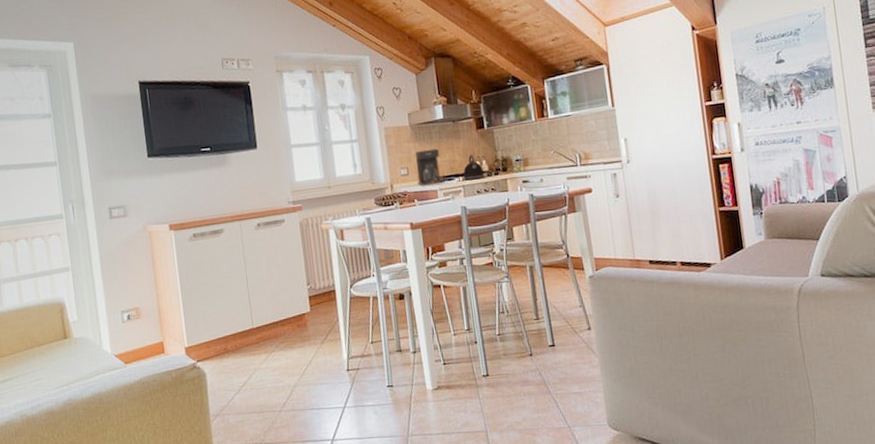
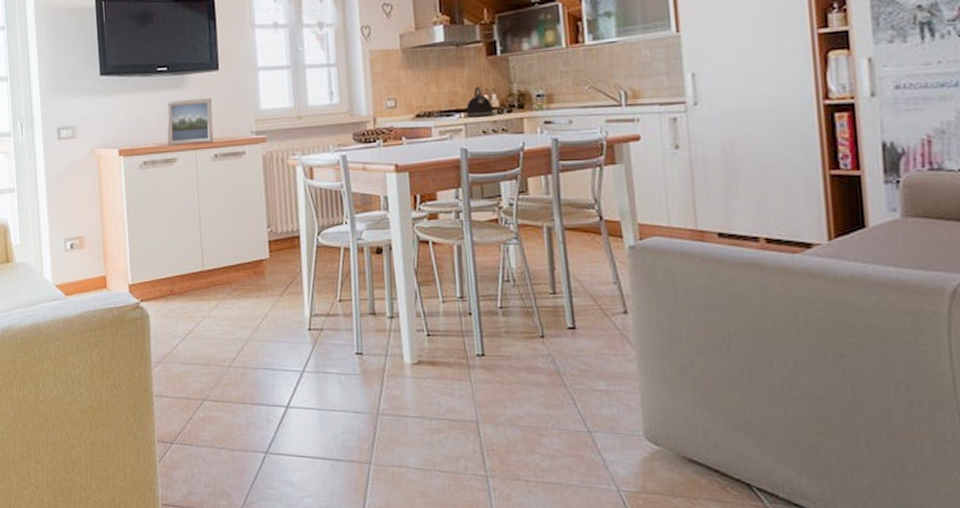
picture frame: none [212,173,256,218] -> present [166,98,214,146]
coffee maker: present [414,148,445,186] -> none [405,77,441,122]

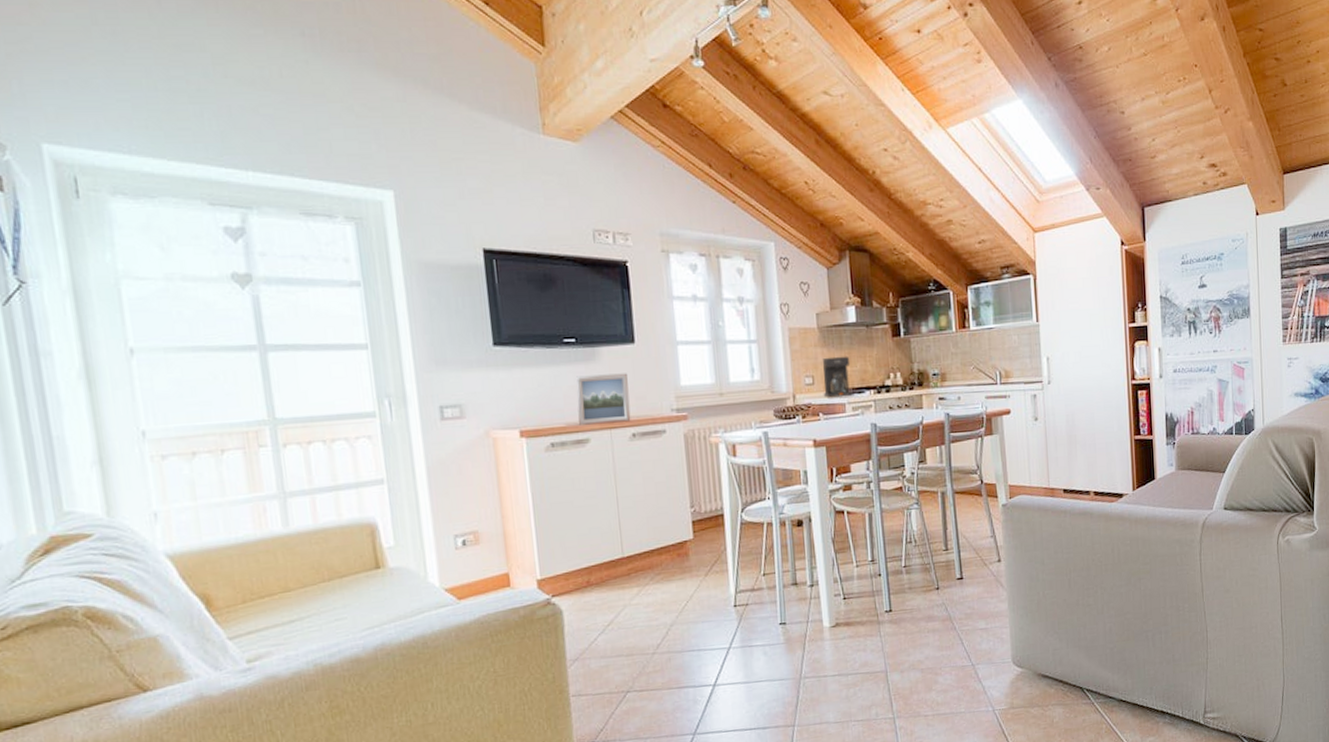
coffee maker: none [405,77,441,122] -> present [822,356,854,398]
kettle: present [466,86,493,118] -> none [875,365,898,395]

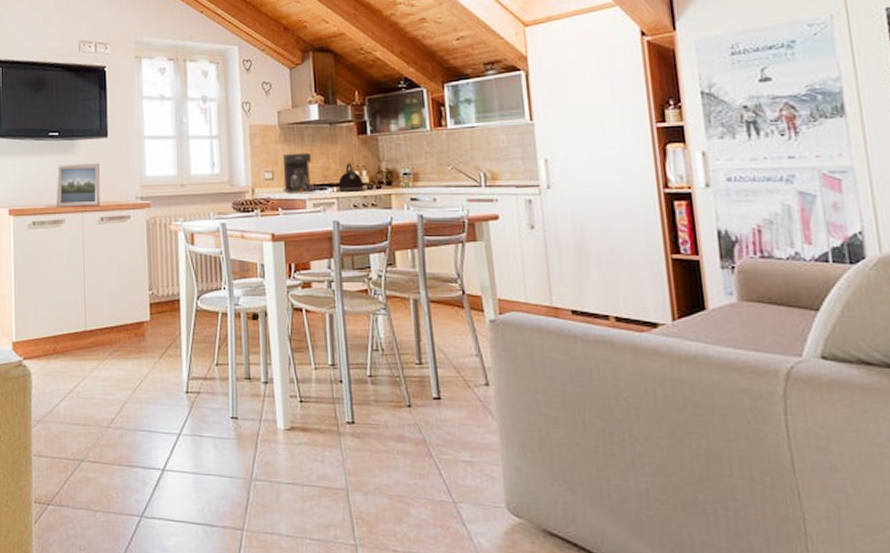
kettle: none [875,365,898,395] -> present [338,163,363,192]

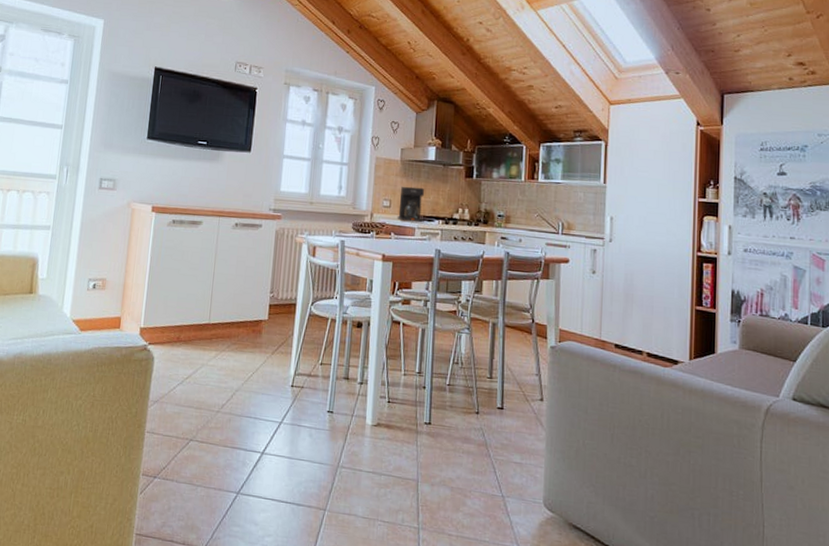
picture frame: present [56,163,101,207] -> none [197,171,241,213]
kettle: present [338,163,363,192] -> none [443,201,464,227]

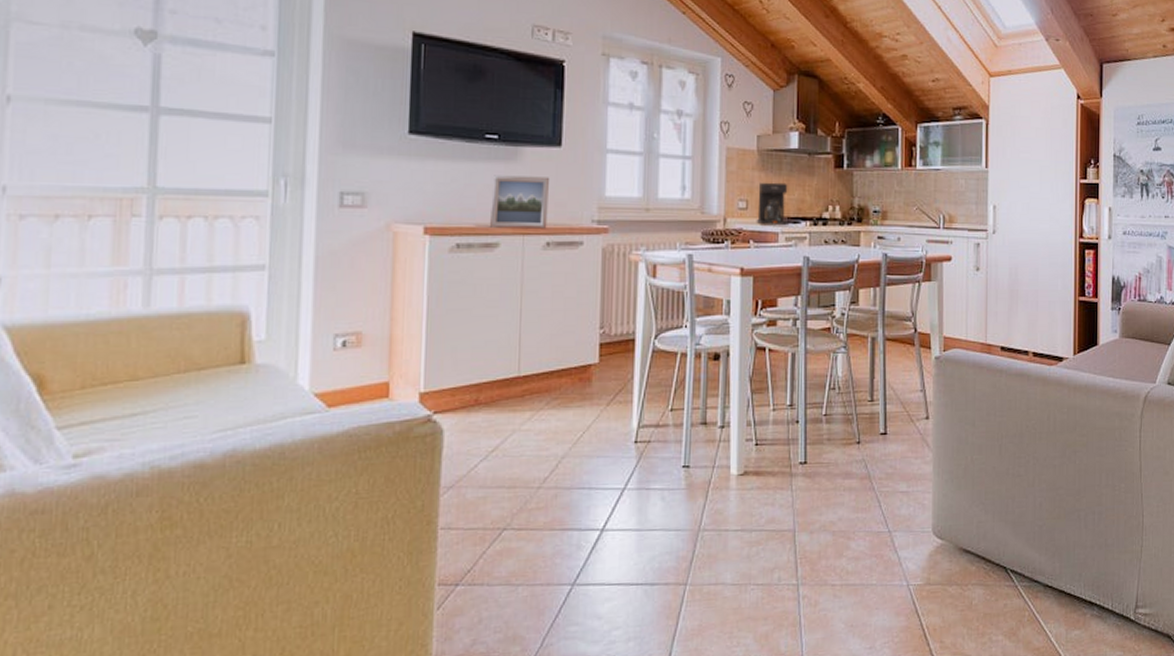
picture frame: none [197,171,241,213] -> present [490,175,550,229]

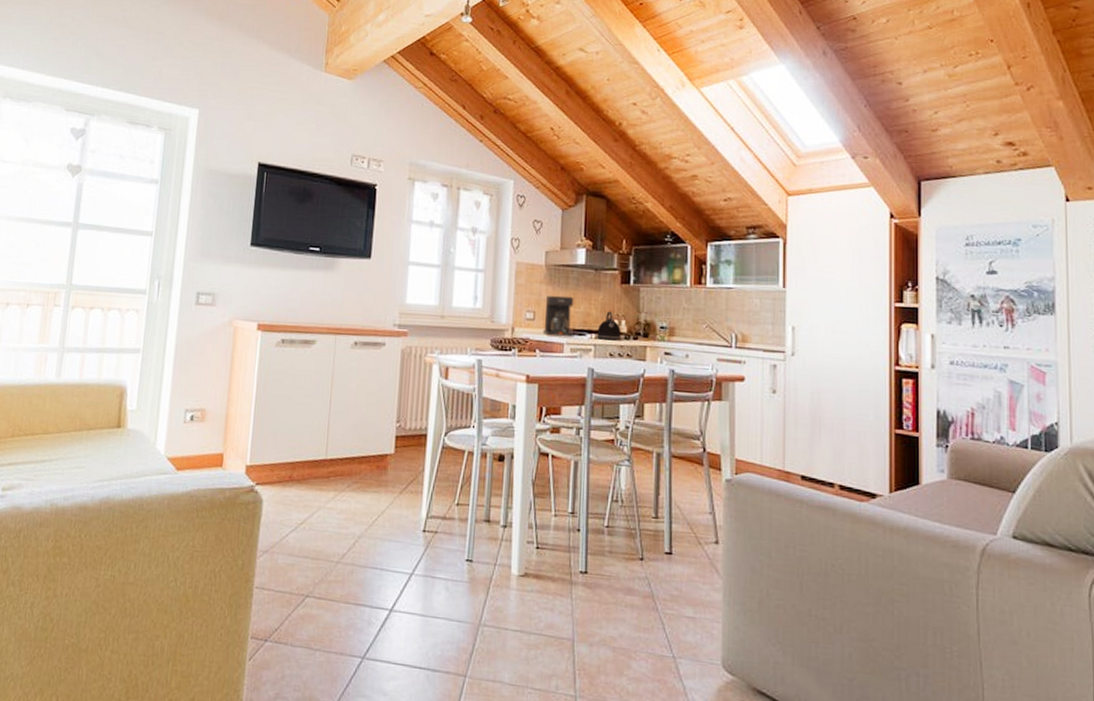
picture frame: present [490,175,550,229] -> none [309,282,360,330]
kettle: none [811,197,835,227] -> present [597,311,621,341]

